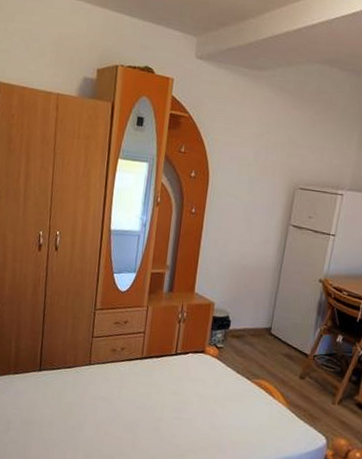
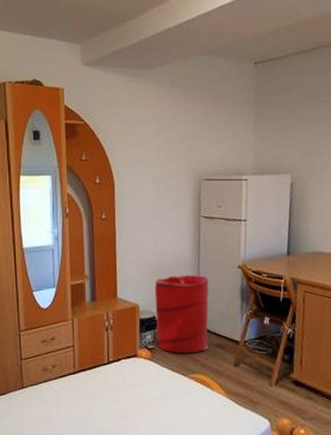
laundry hamper: none [227,279,288,359] -> present [154,274,209,354]

